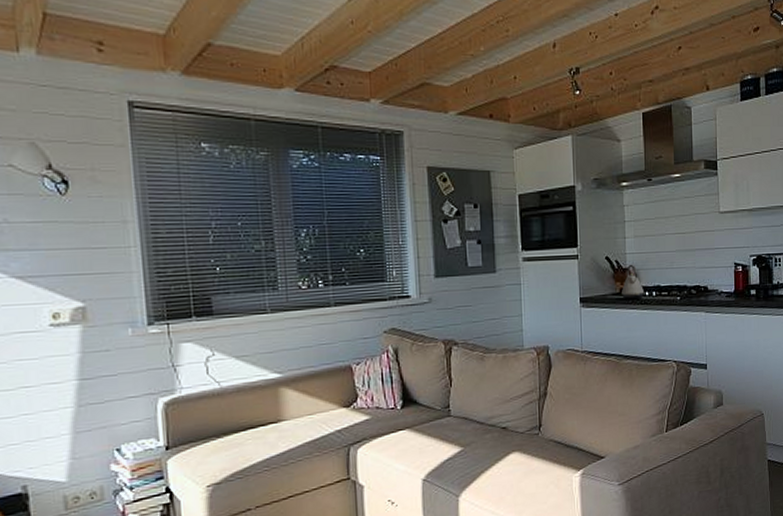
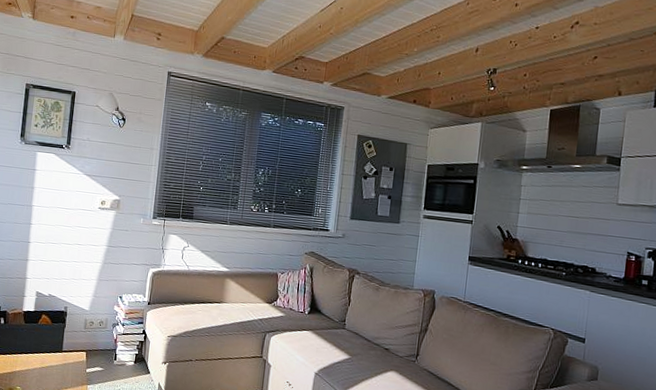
kettle: present [622,264,644,300] -> none [508,236,530,268]

